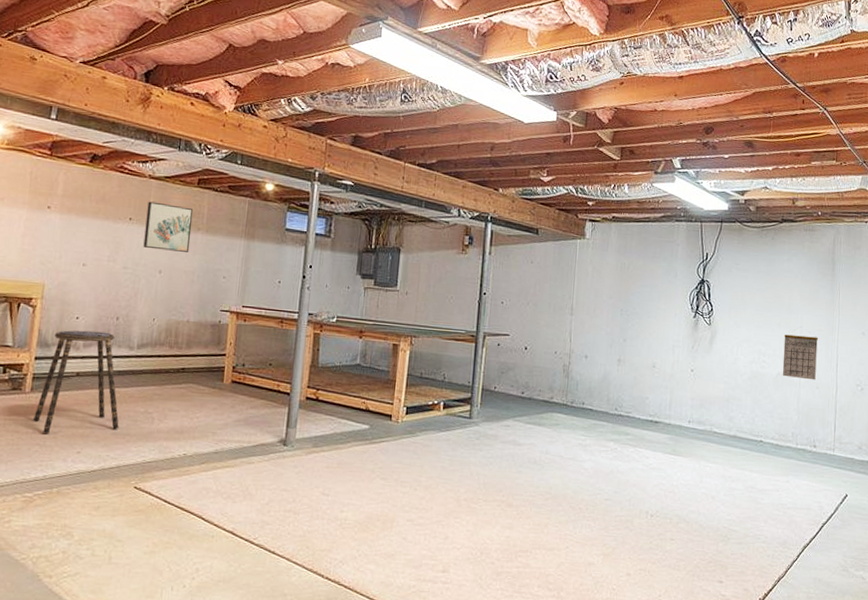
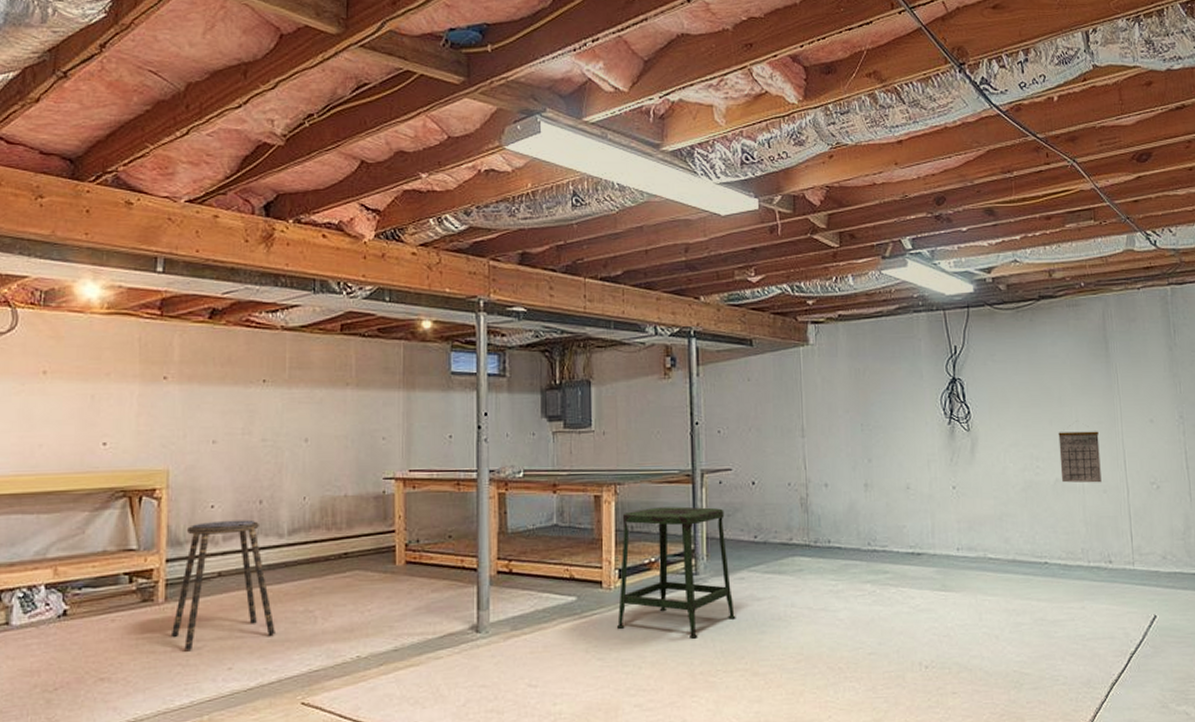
wall art: present [143,201,194,252] -> none [283,357,339,414]
stool: none [399,359,499,471] -> present [616,506,736,639]

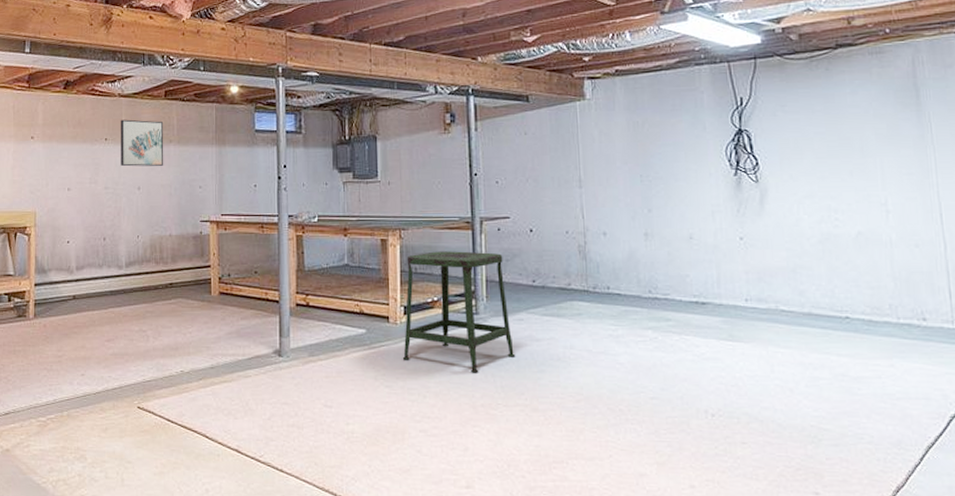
stool: present [170,519,275,650] -> none [38,253,117,358]
wall art: none [283,357,339,414] -> present [120,119,164,167]
calendar: present [1058,431,1102,483] -> none [860,183,913,237]

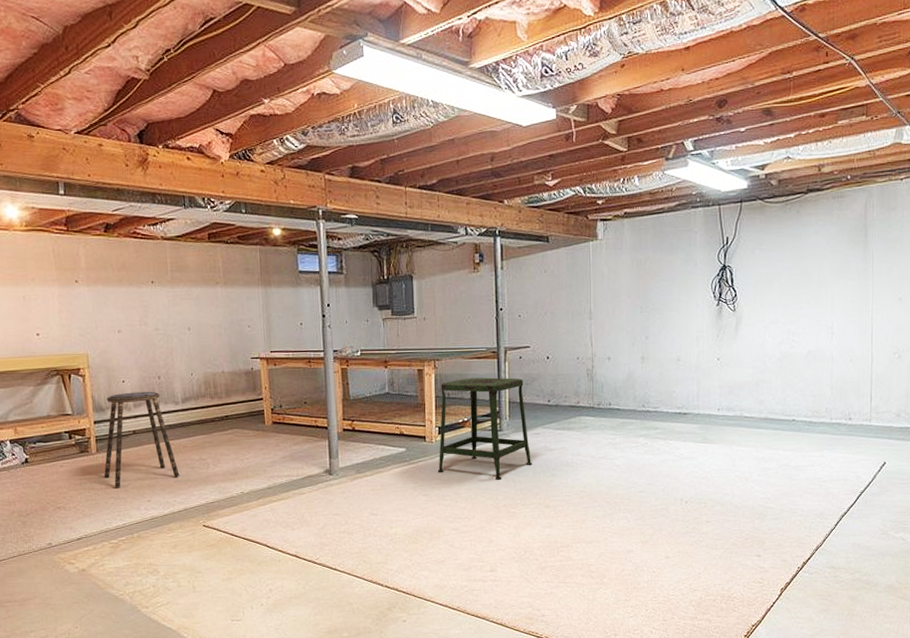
stool: none [38,253,117,358] -> present [103,391,179,487]
wall art: present [120,119,164,167] -> none [165,262,212,308]

